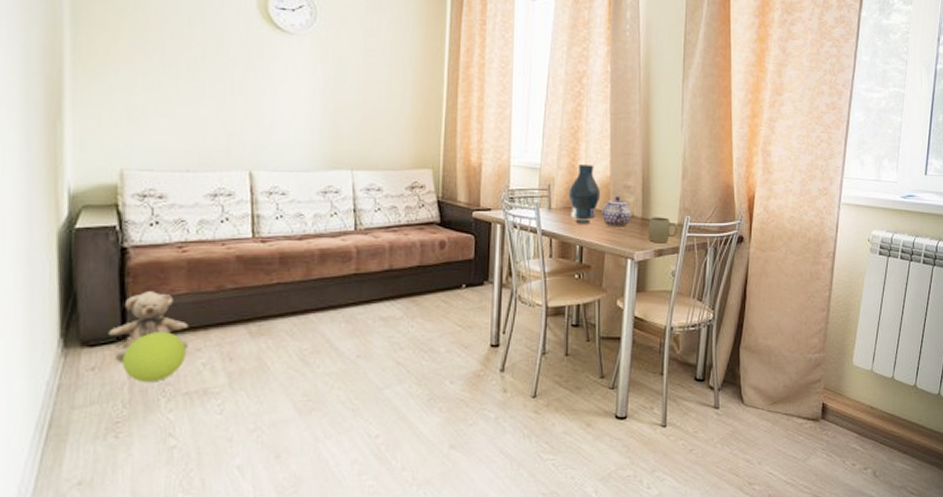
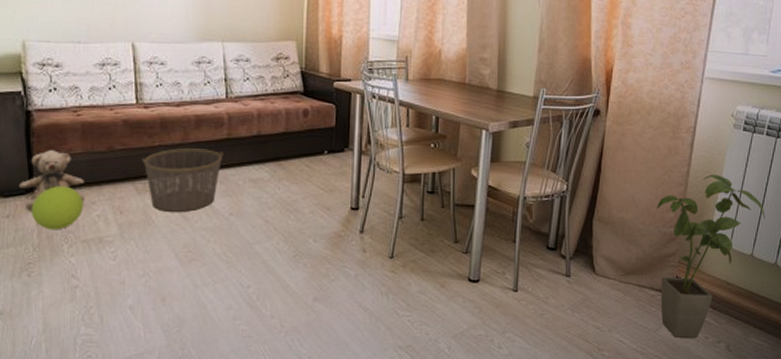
basket: none [256,286,351,357] -> present [141,148,223,212]
vase: present [568,165,601,224] -> none [425,37,457,96]
teapot: present [602,195,632,228] -> none [457,67,488,99]
mug: present [648,217,678,243] -> none [503,89,533,115]
house plant: none [801,298,903,467] -> present [657,174,765,338]

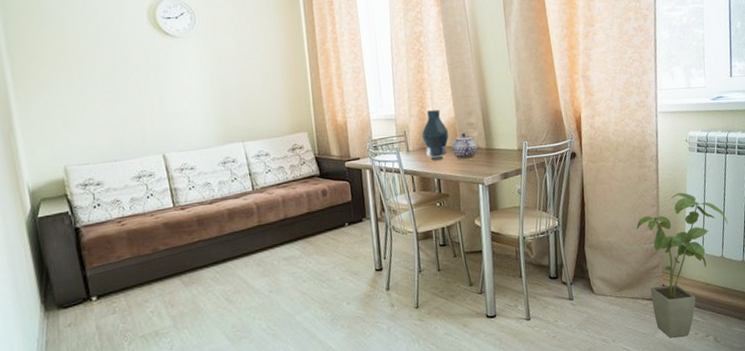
teddy bear: present [18,150,85,212] -> none [76,259,138,318]
ball: present [30,186,83,230] -> none [89,290,138,332]
basket: present [141,148,223,212] -> none [184,237,257,299]
vase: none [425,37,457,96] -> present [421,109,449,161]
teapot: none [457,67,488,99] -> present [451,132,478,160]

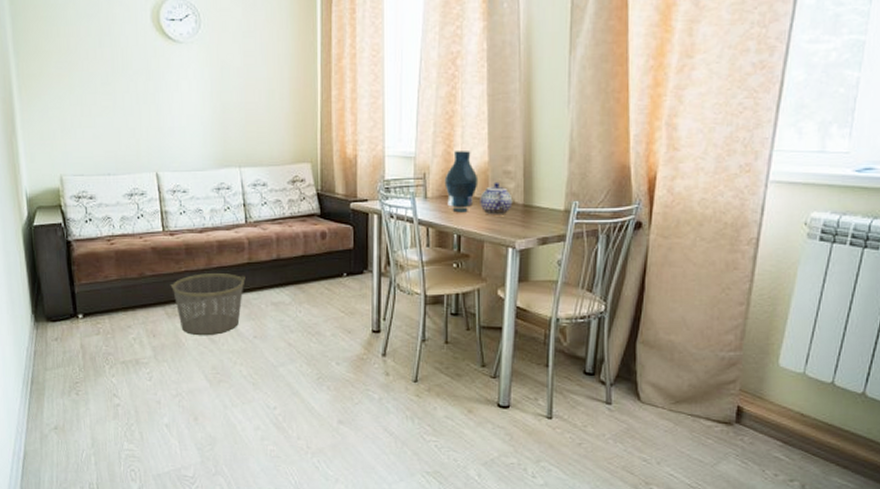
basket: none [184,237,257,299] -> present [170,273,245,335]
house plant: present [636,192,728,338] -> none [712,291,849,474]

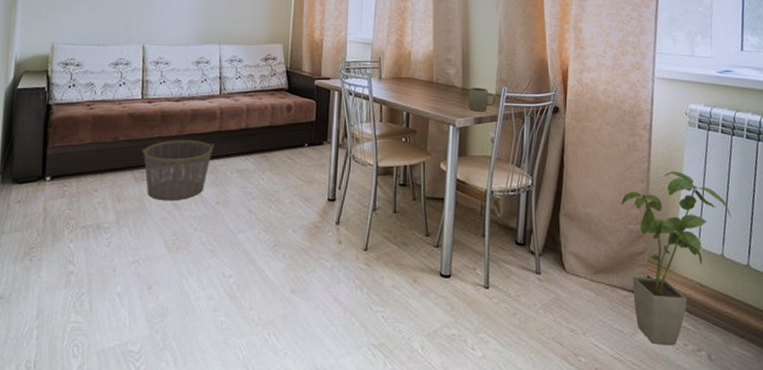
vase: present [444,151,479,213] -> none [396,40,425,93]
teapot: present [480,181,513,215] -> none [426,67,453,97]
mug: none [531,203,564,231] -> present [468,87,496,112]
house plant: none [712,291,849,474] -> present [621,171,731,344]

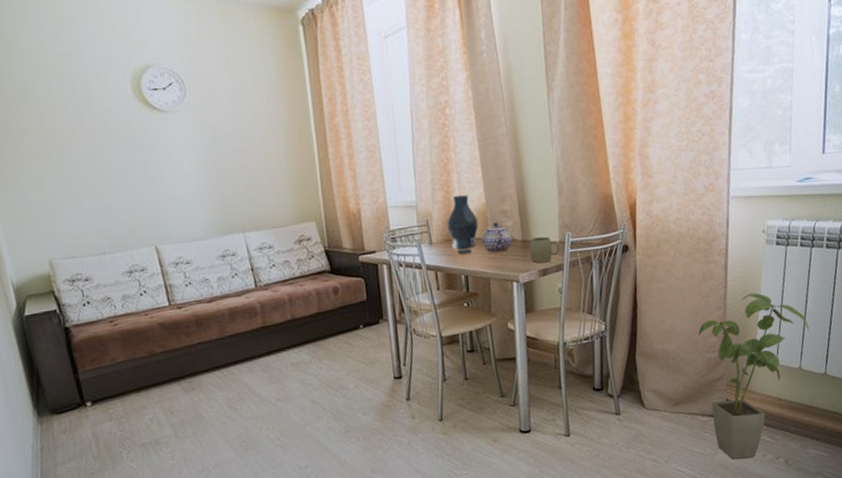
basket: present [141,140,214,200] -> none [183,339,262,407]
vase: none [396,40,425,93] -> present [446,195,479,255]
teapot: none [426,67,453,97] -> present [481,221,513,254]

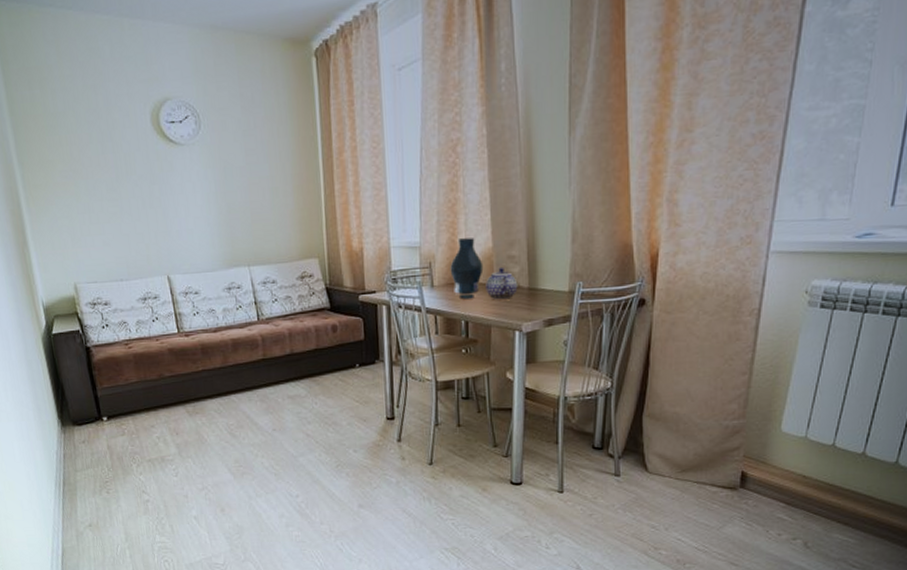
mug: present [529,236,560,263] -> none [536,285,569,313]
house plant: present [698,292,809,460] -> none [716,359,850,535]

